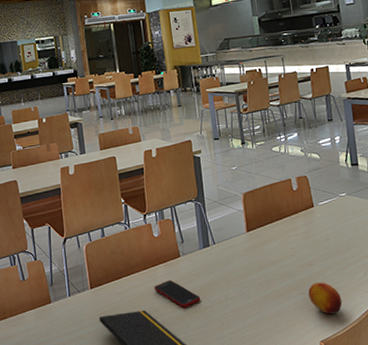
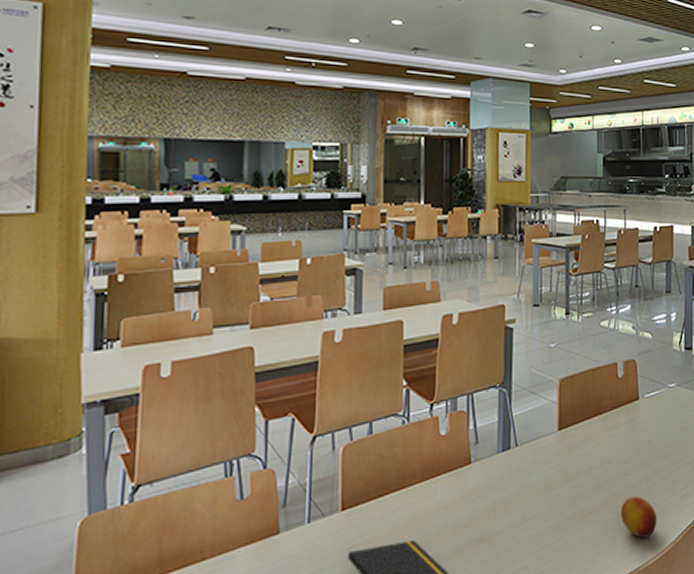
cell phone: present [154,280,201,308] -> none [430,496,490,536]

